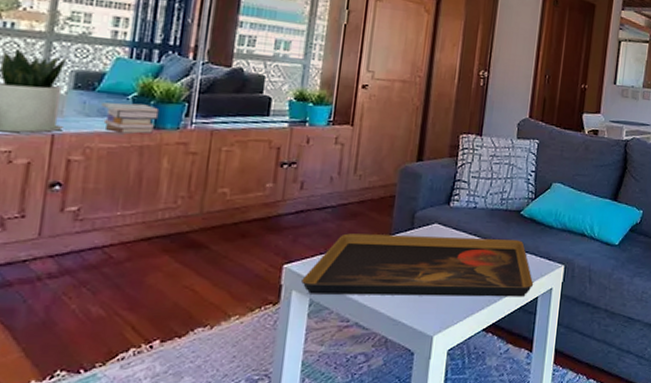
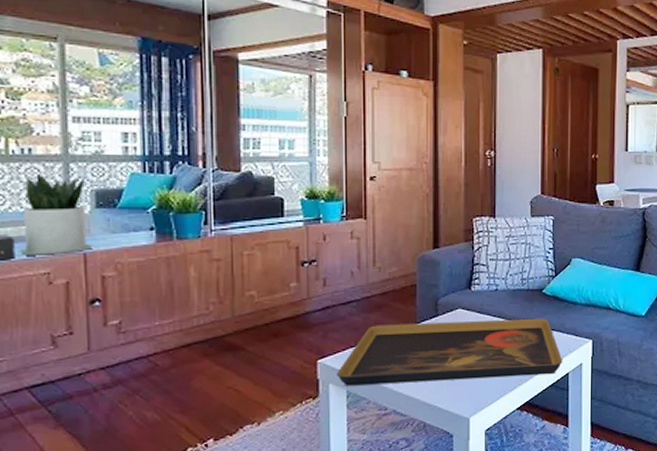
books: present [101,102,160,135] -> none [124,216,179,248]

